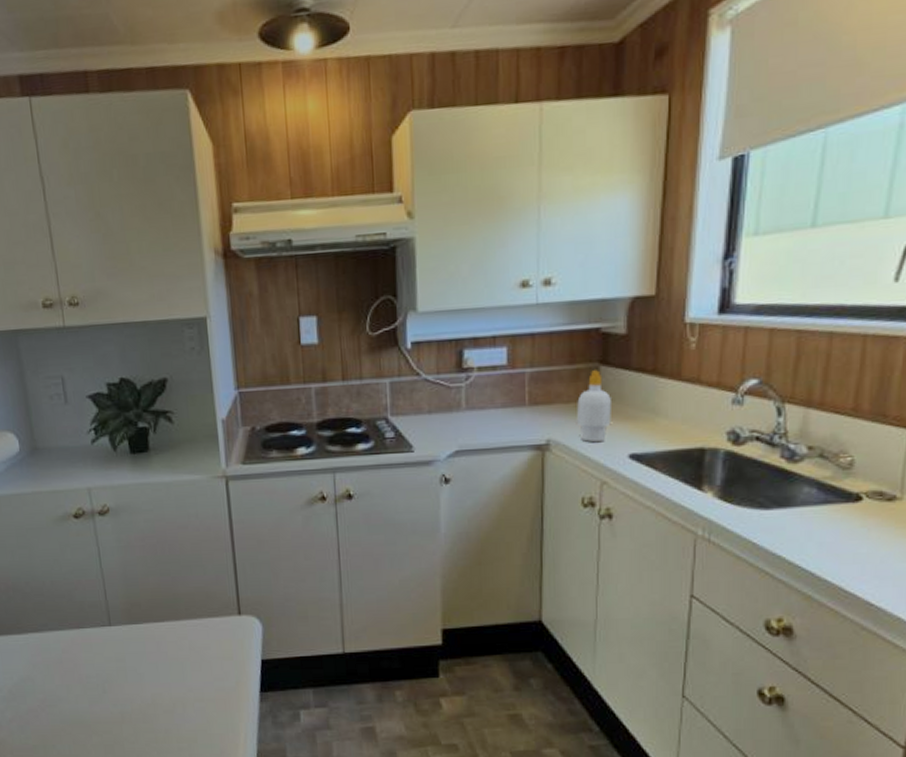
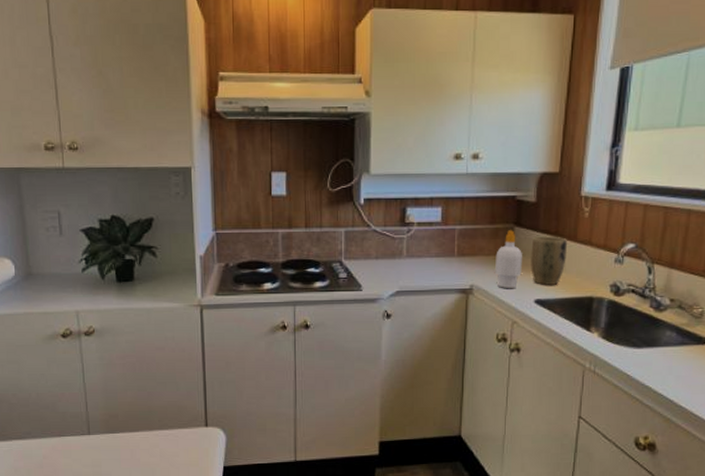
plant pot: none [622,375,670,436] -> present [531,236,568,285]

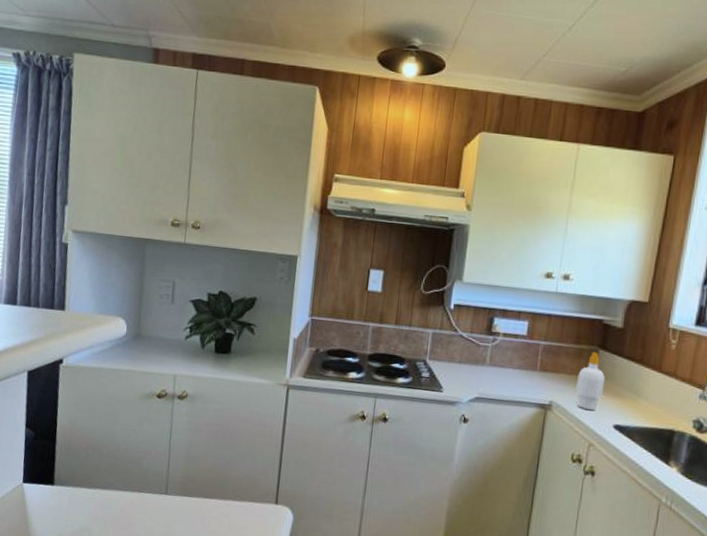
plant pot: present [531,236,568,285] -> none [612,361,651,413]

